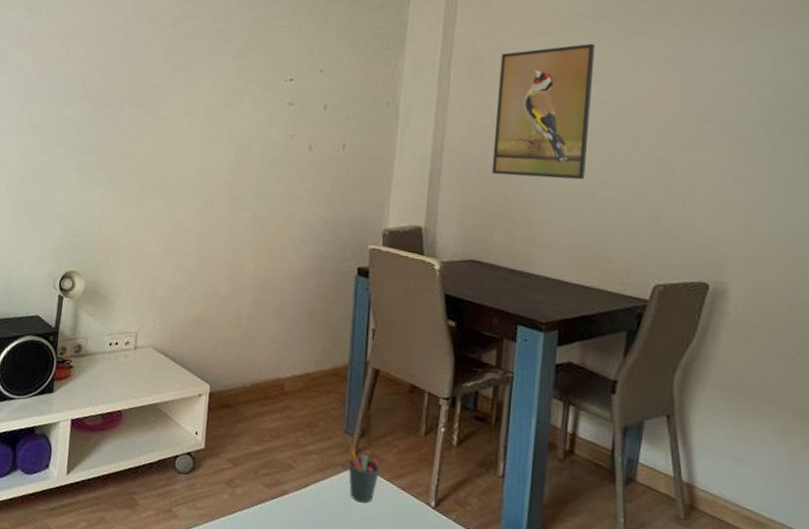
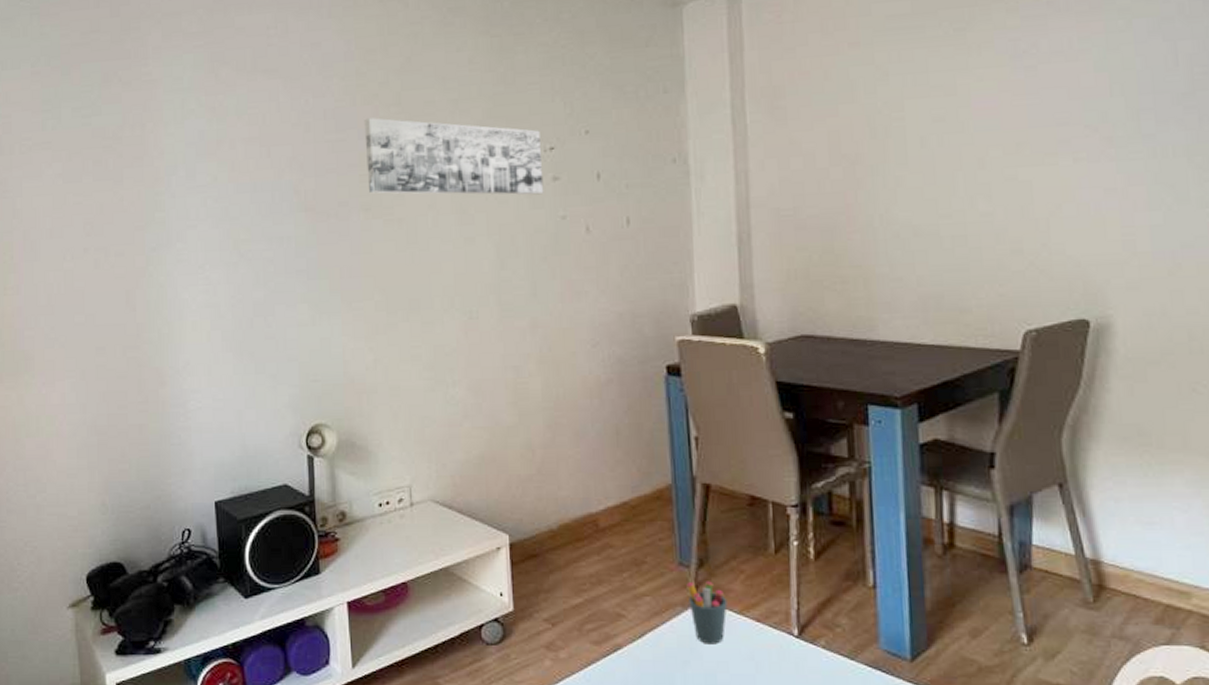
wall art: none [141,34,284,115] -> present [364,117,544,195]
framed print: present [491,43,595,180] -> none [804,48,925,227]

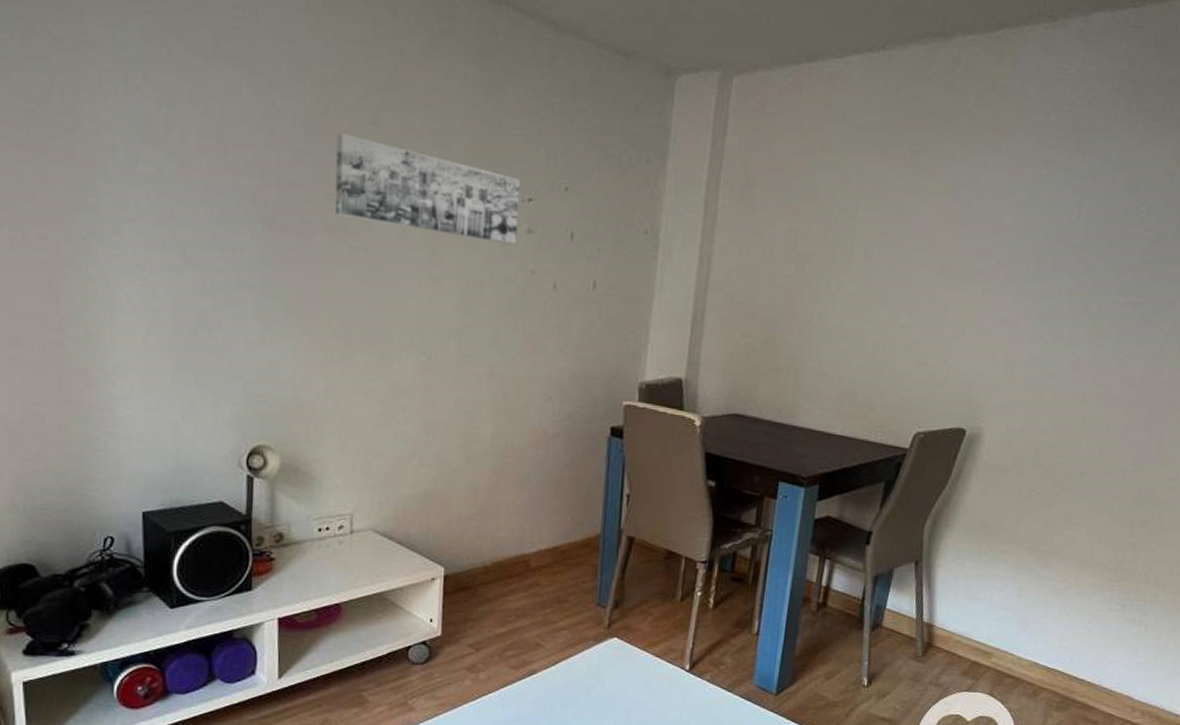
pen holder: present [686,581,728,645] -> none [601,620,634,674]

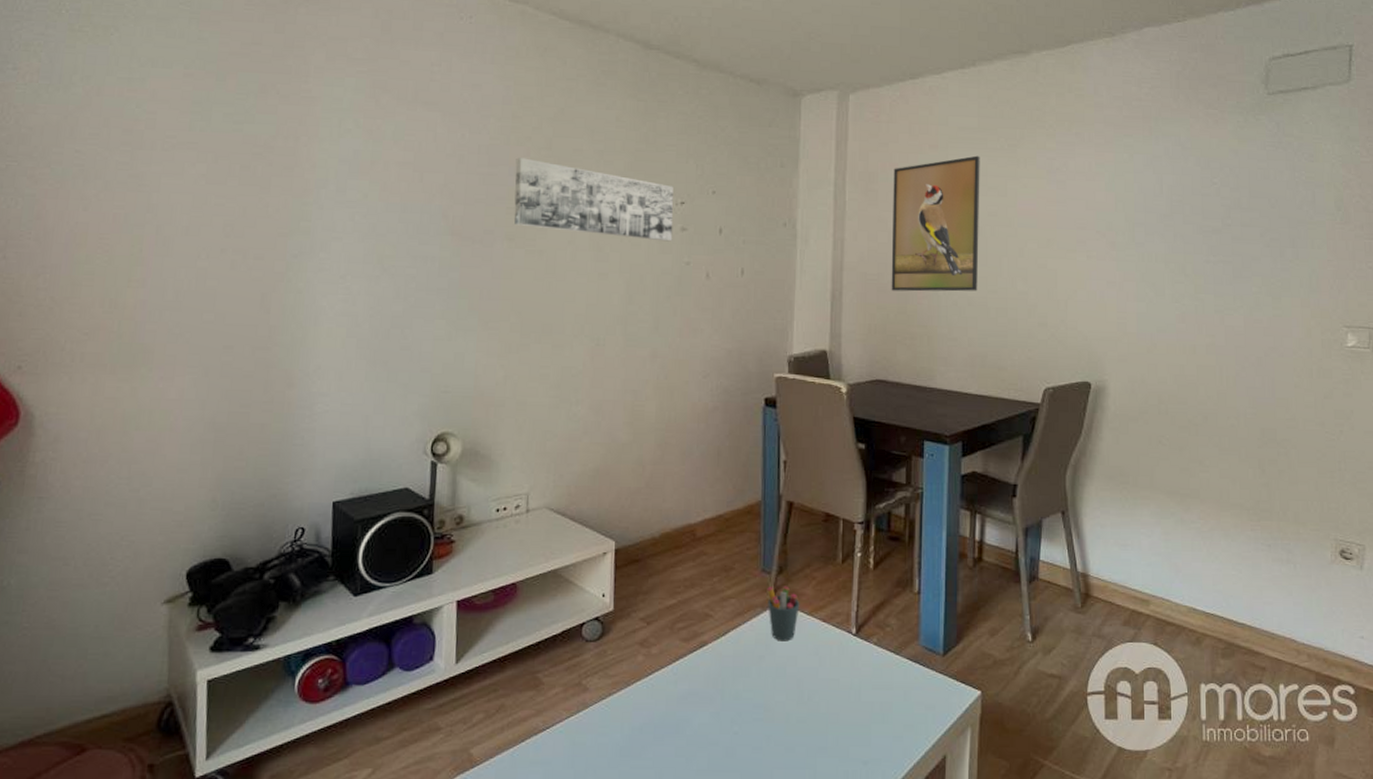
pen holder: none [601,620,634,674] -> present [767,586,800,641]
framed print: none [759,162,878,322] -> present [891,155,980,292]

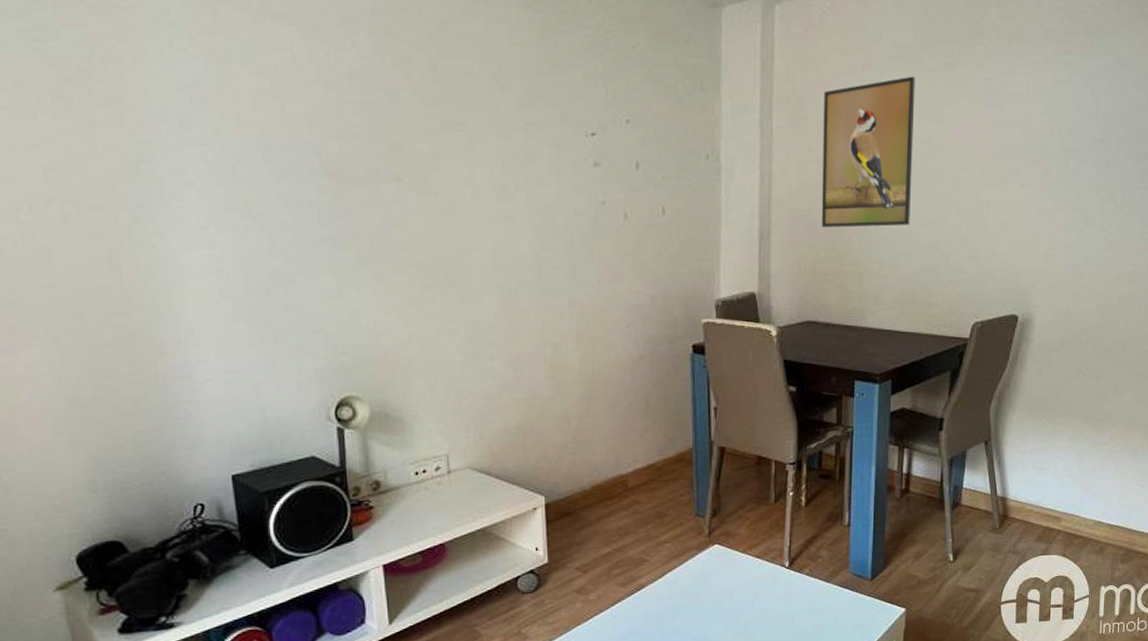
wall art: present [514,158,674,242] -> none [395,82,585,179]
pen holder: present [767,586,800,641] -> none [701,527,734,579]

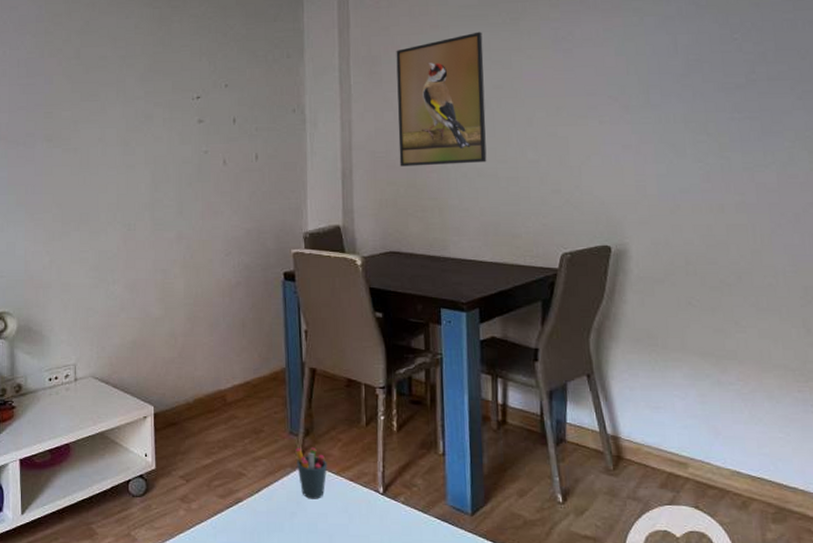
pen holder: none [701,527,734,579] -> present [295,447,328,499]

